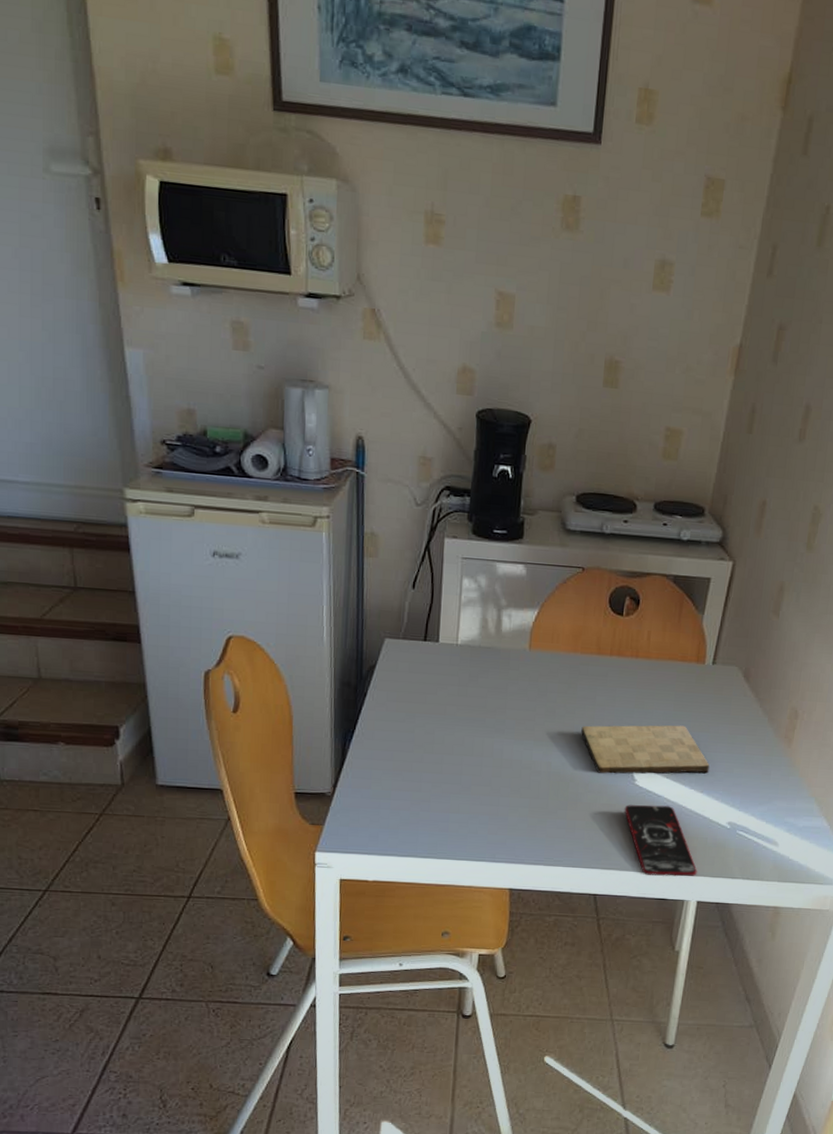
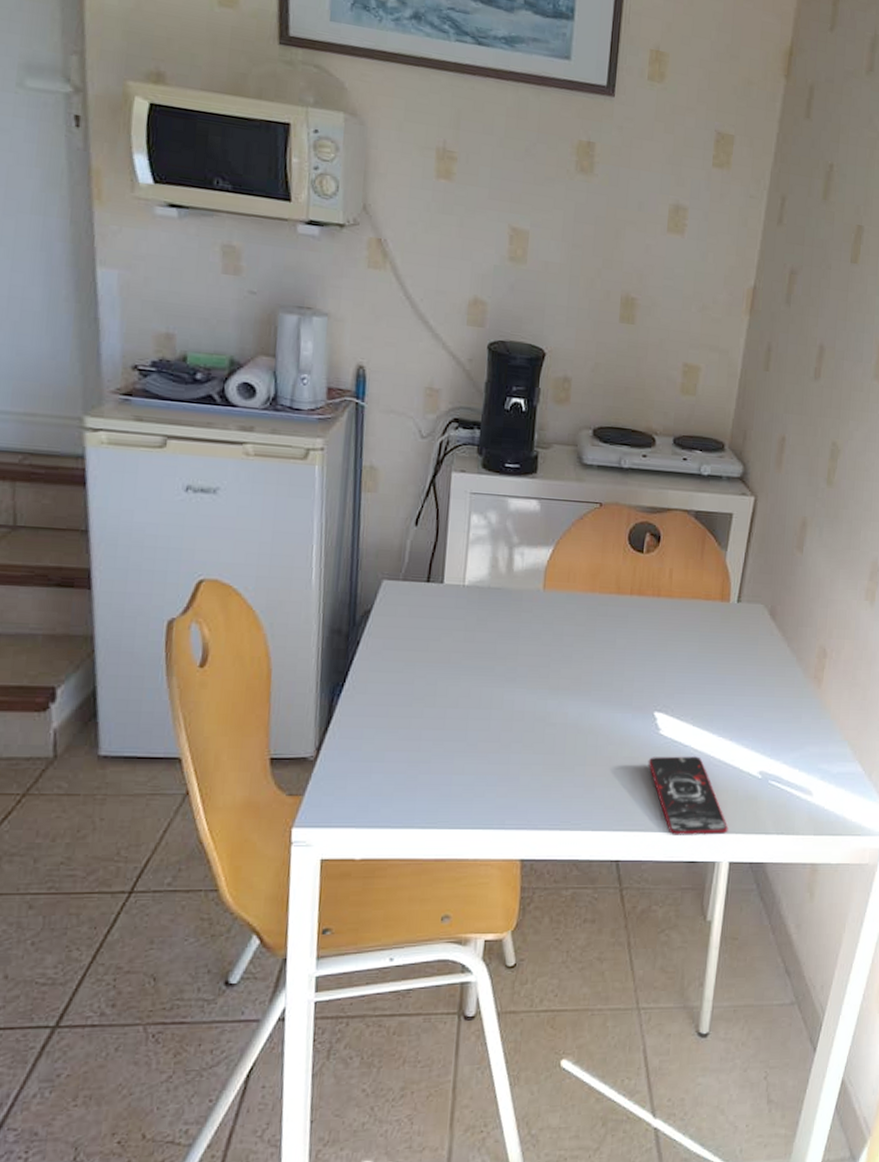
cutting board: present [581,725,710,774] -> none [600,667,738,723]

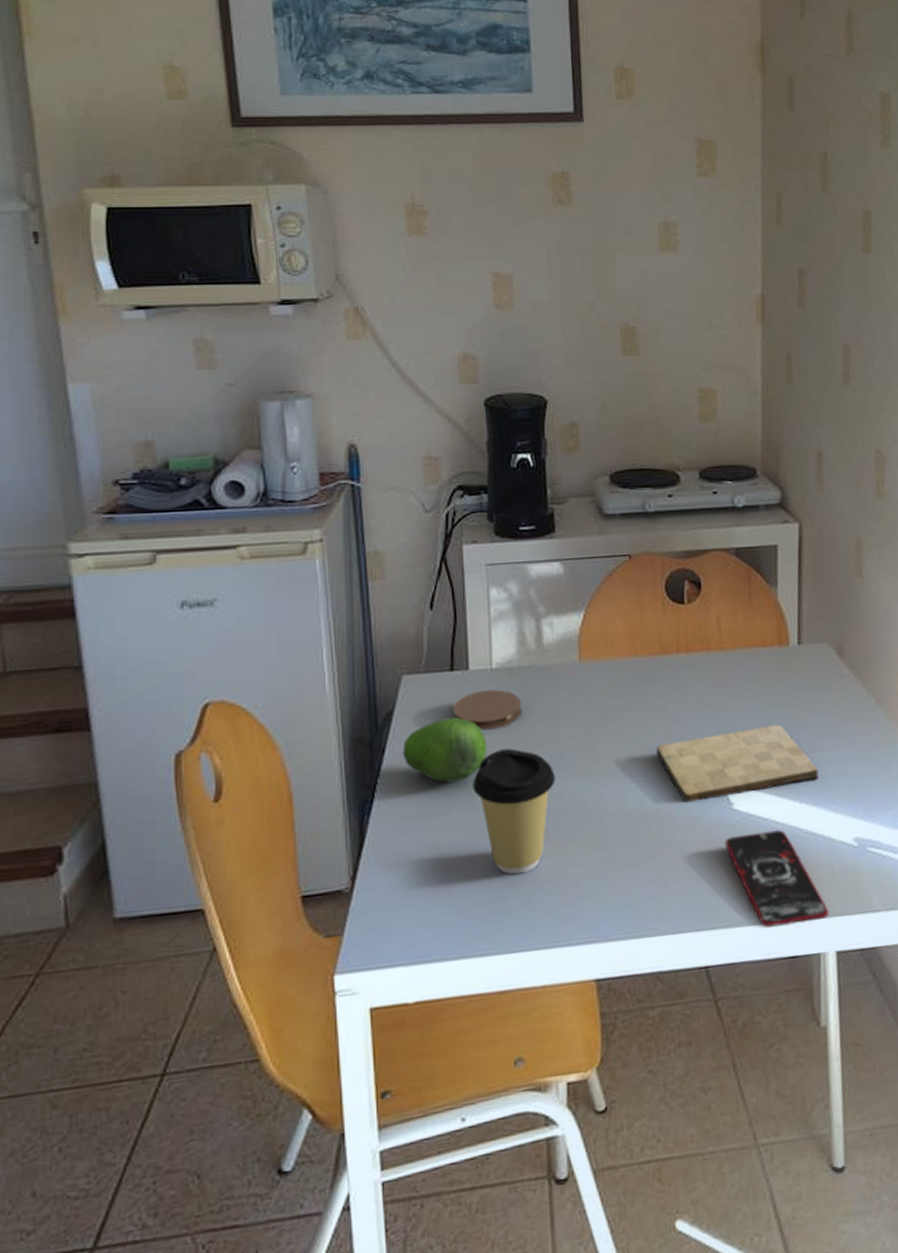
fruit: none [375,622,452,679] -> present [402,717,487,783]
coaster: none [424,603,487,639] -> present [452,689,521,731]
coffee cup: none [434,656,509,764] -> present [472,748,556,875]
cutting board: none [600,667,738,723] -> present [656,724,819,802]

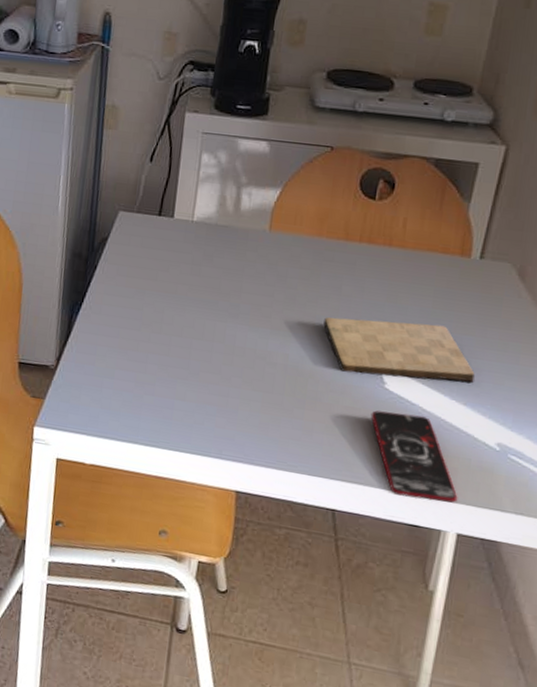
fruit: present [402,717,487,783] -> none [109,253,179,306]
coaster: present [452,689,521,731] -> none [155,237,213,272]
coffee cup: present [472,748,556,875] -> none [161,288,232,392]

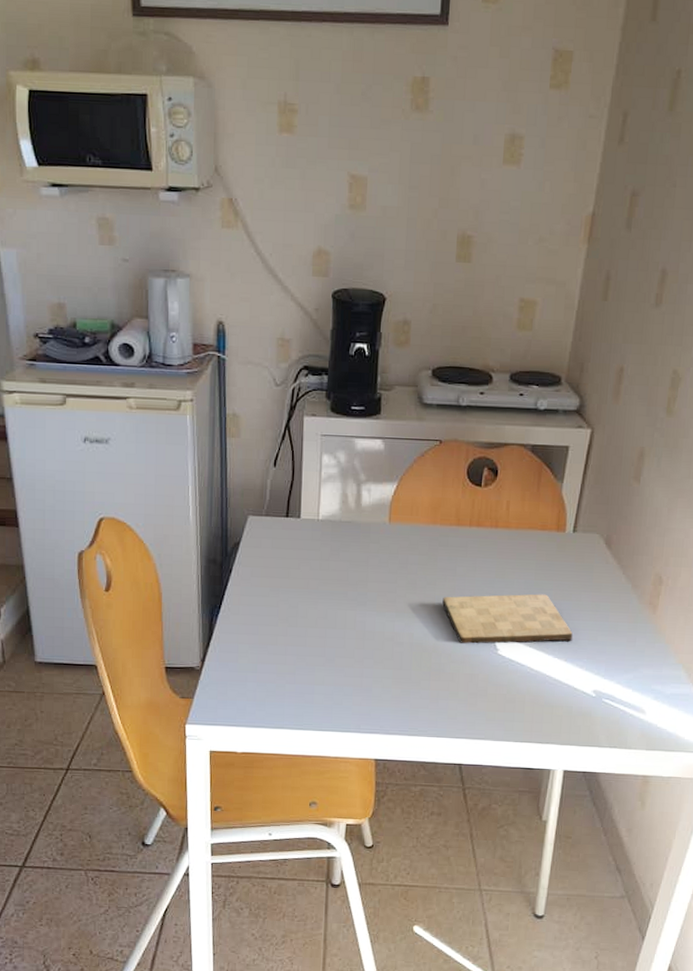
smartphone: present [370,410,458,503] -> none [487,674,563,746]

